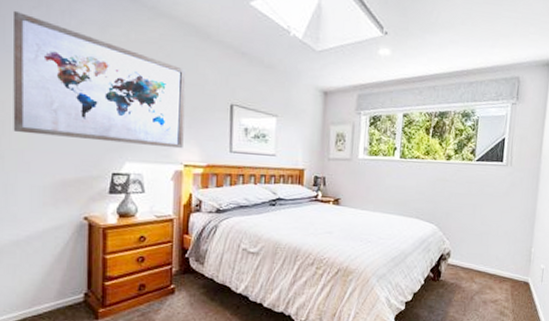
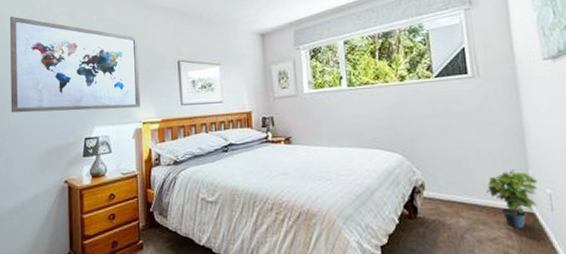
potted plant: none [496,247,537,294] -> present [485,170,539,228]

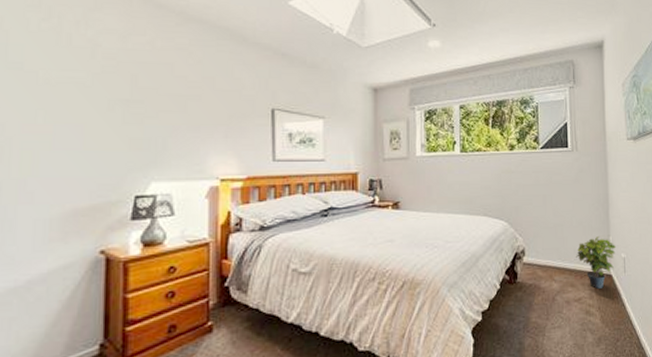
wall art: present [10,16,141,113] -> none [14,23,220,162]

